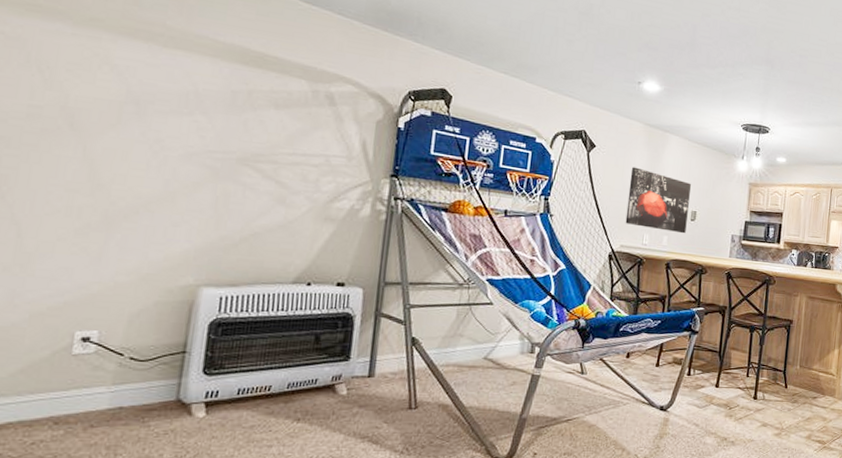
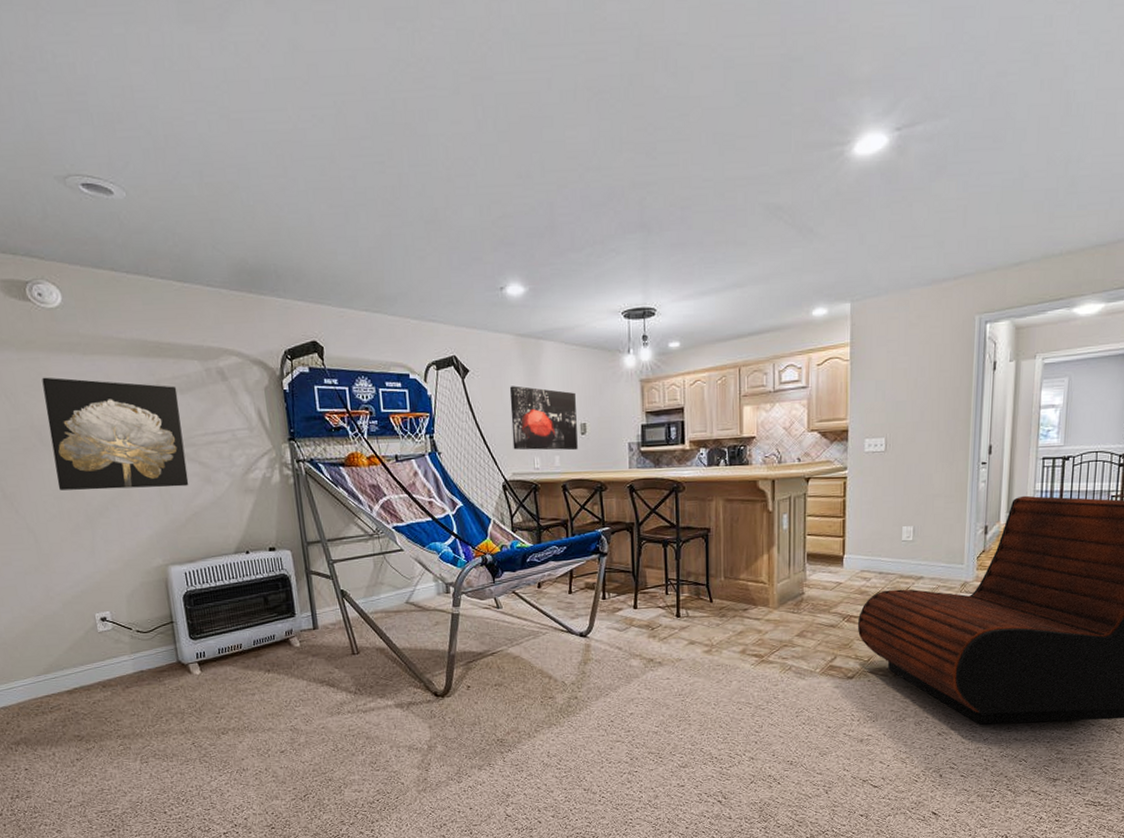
wall art: none [75,58,272,204] -> present [42,377,189,491]

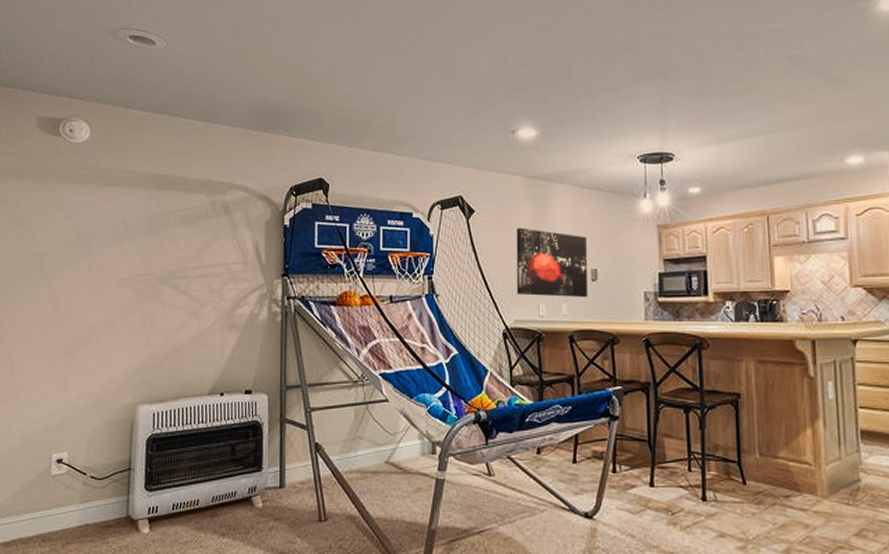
wall art: present [42,377,189,491] -> none [46,206,180,320]

